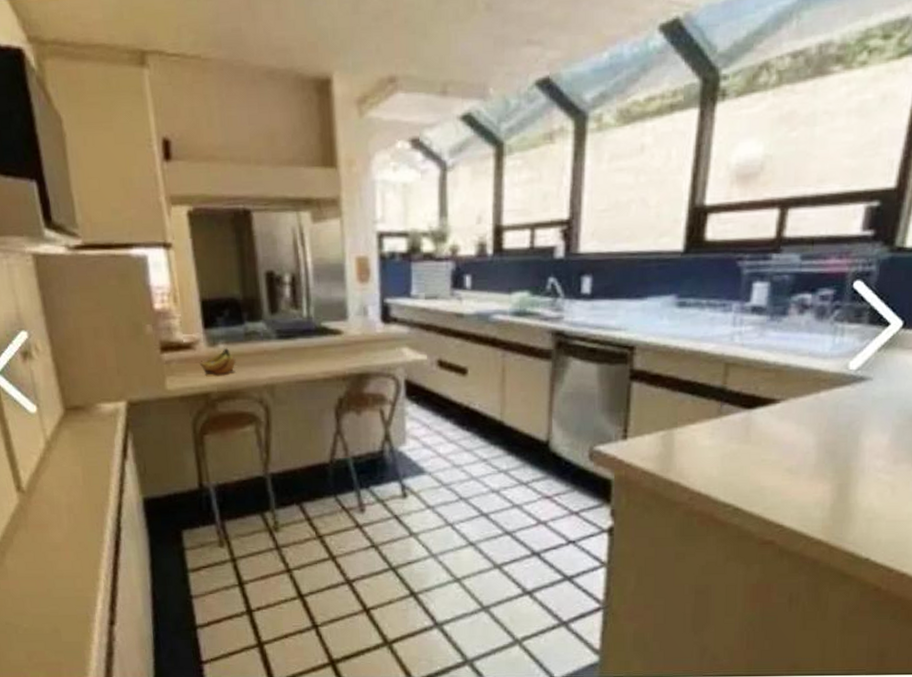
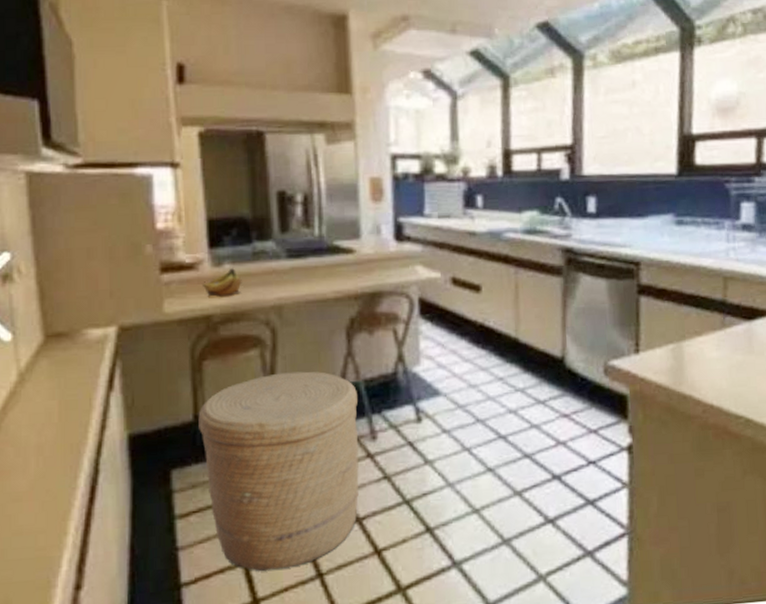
basket: none [203,447,349,619] -> present [198,371,359,571]

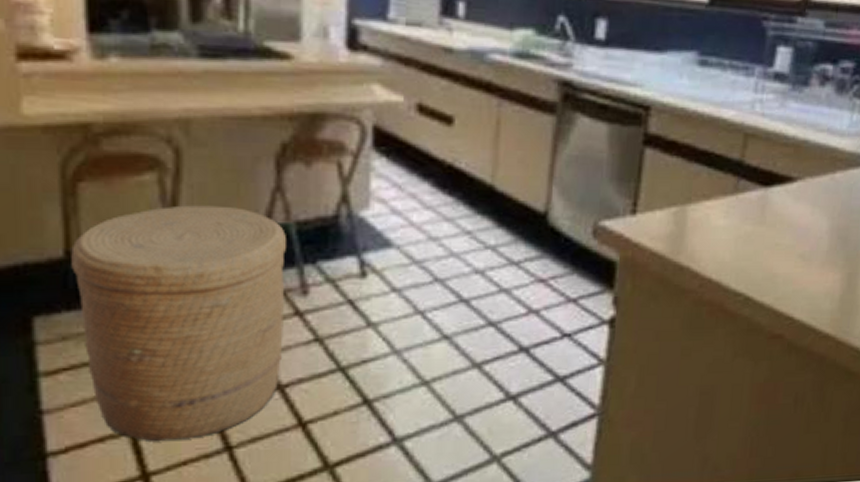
fruit: present [201,268,242,298] -> none [77,63,135,102]

